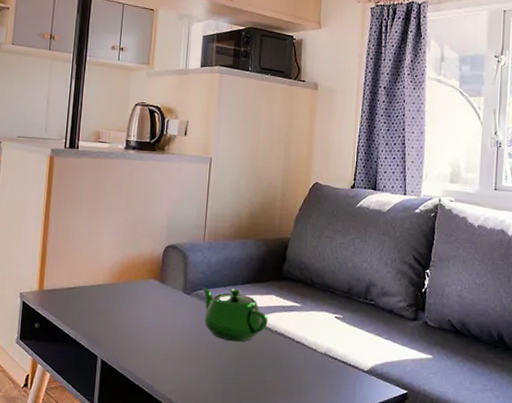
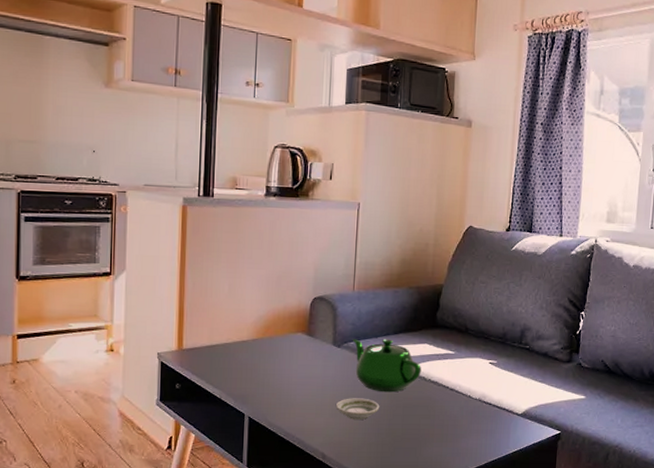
saucer: none [184,345,227,368] -> present [335,398,380,420]

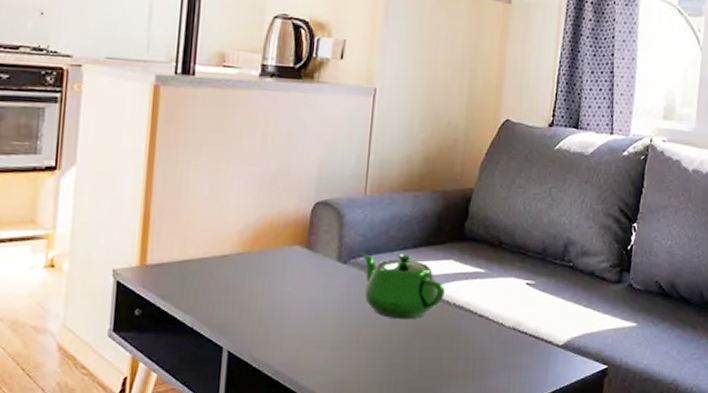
saucer: present [335,398,380,420] -> none [338,326,393,353]

